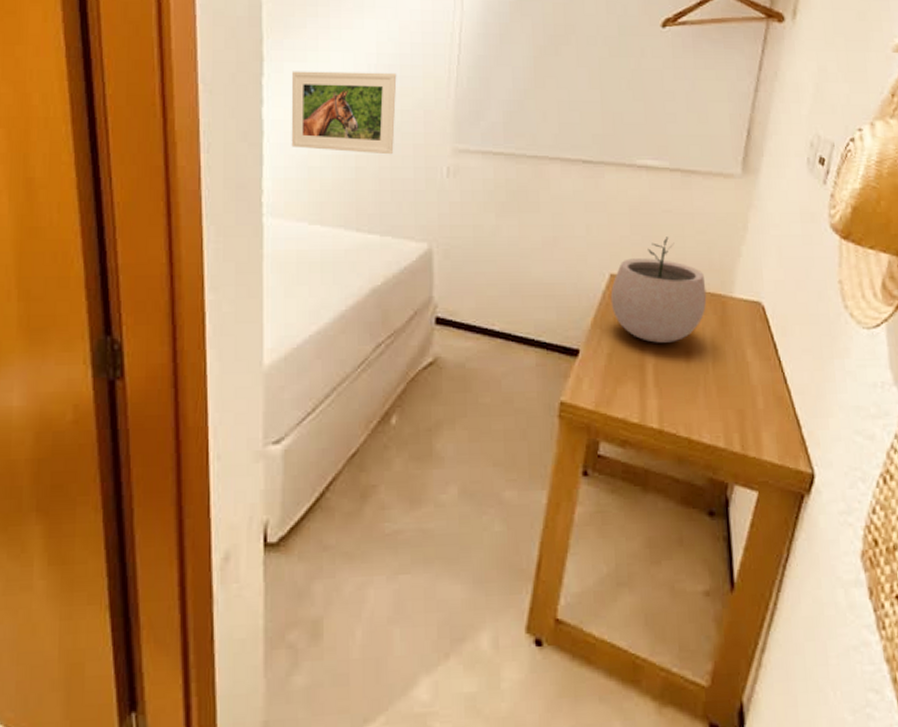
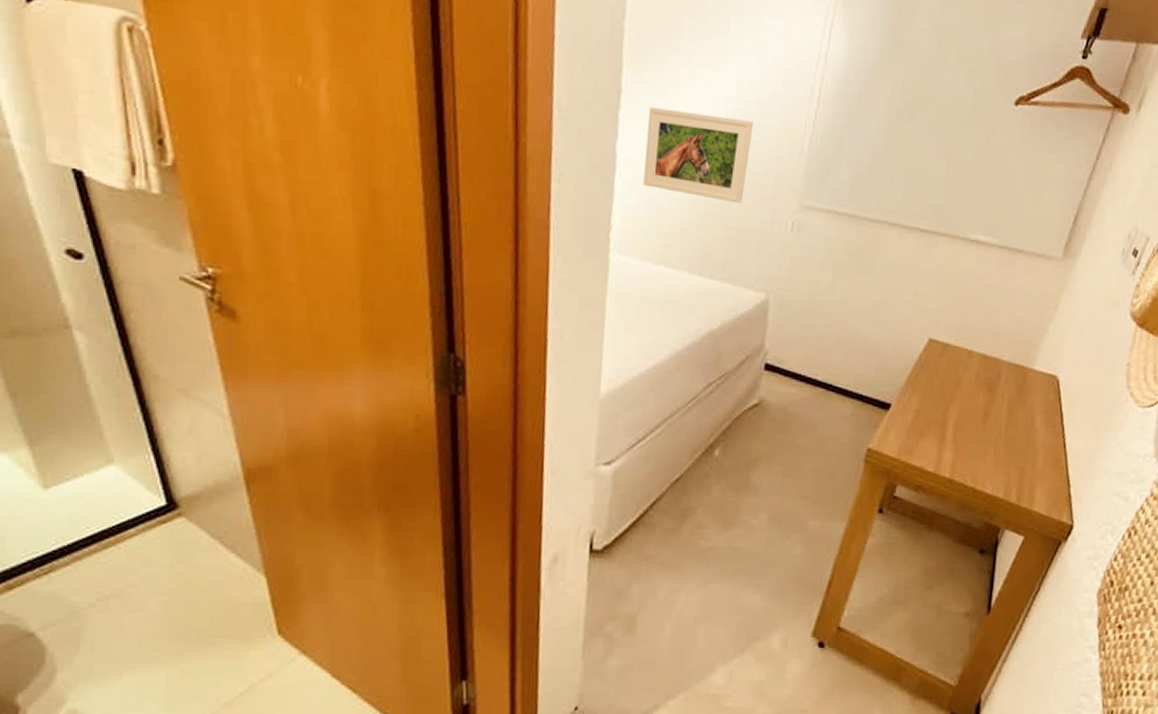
plant pot: present [610,237,707,343] -> none [925,309,1012,405]

